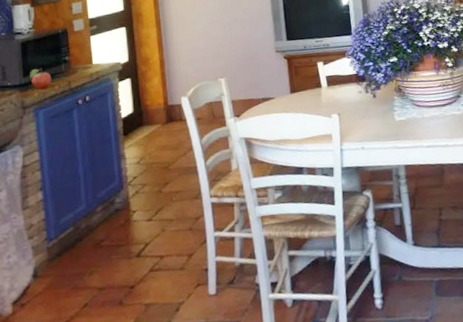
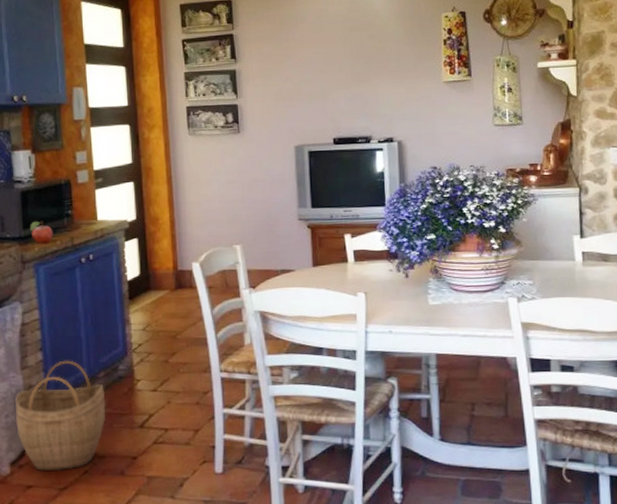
woven basket: none [16,197,105,308] -> present [15,360,106,472]

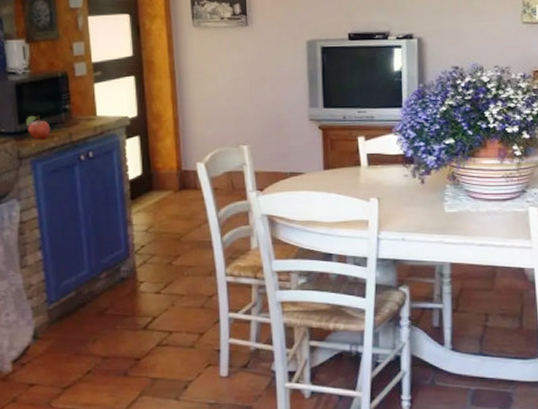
woven basket: present [15,360,106,472] -> none [15,260,109,371]

